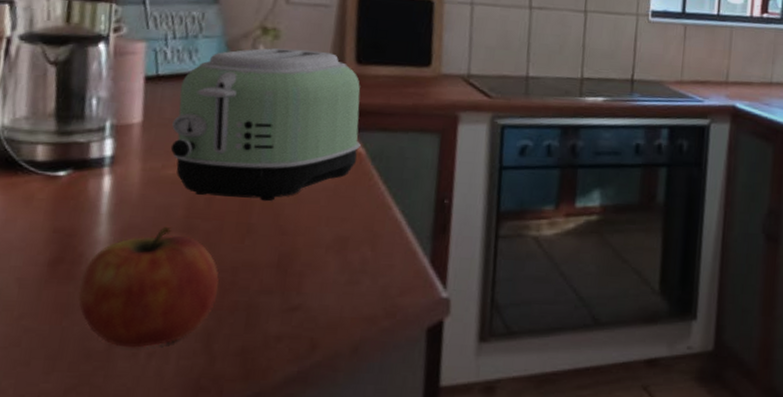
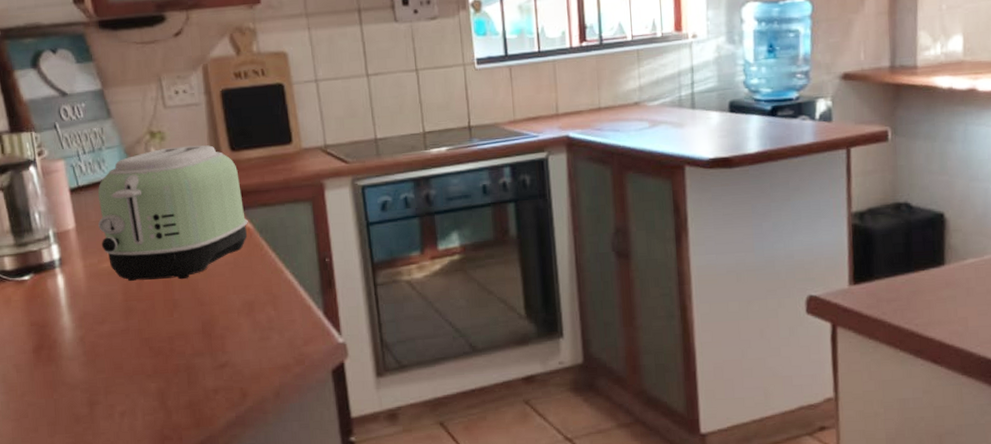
fruit: present [77,226,219,348] -> none [58,310,162,411]

